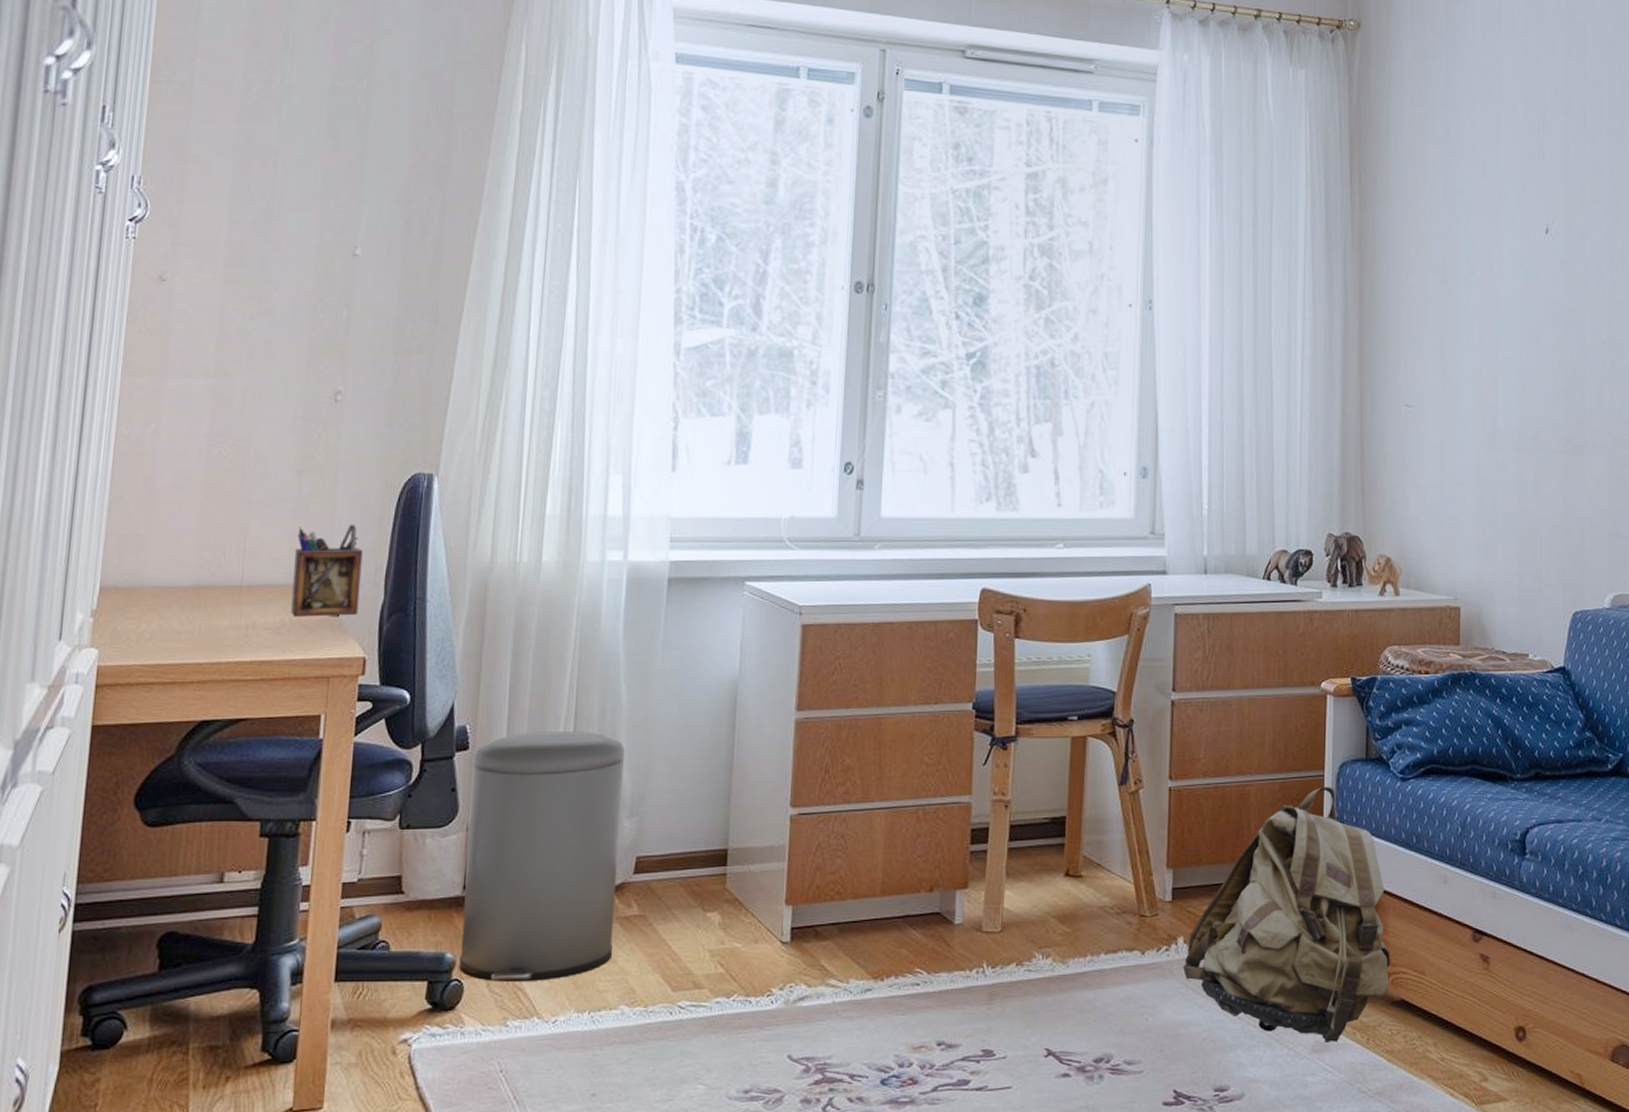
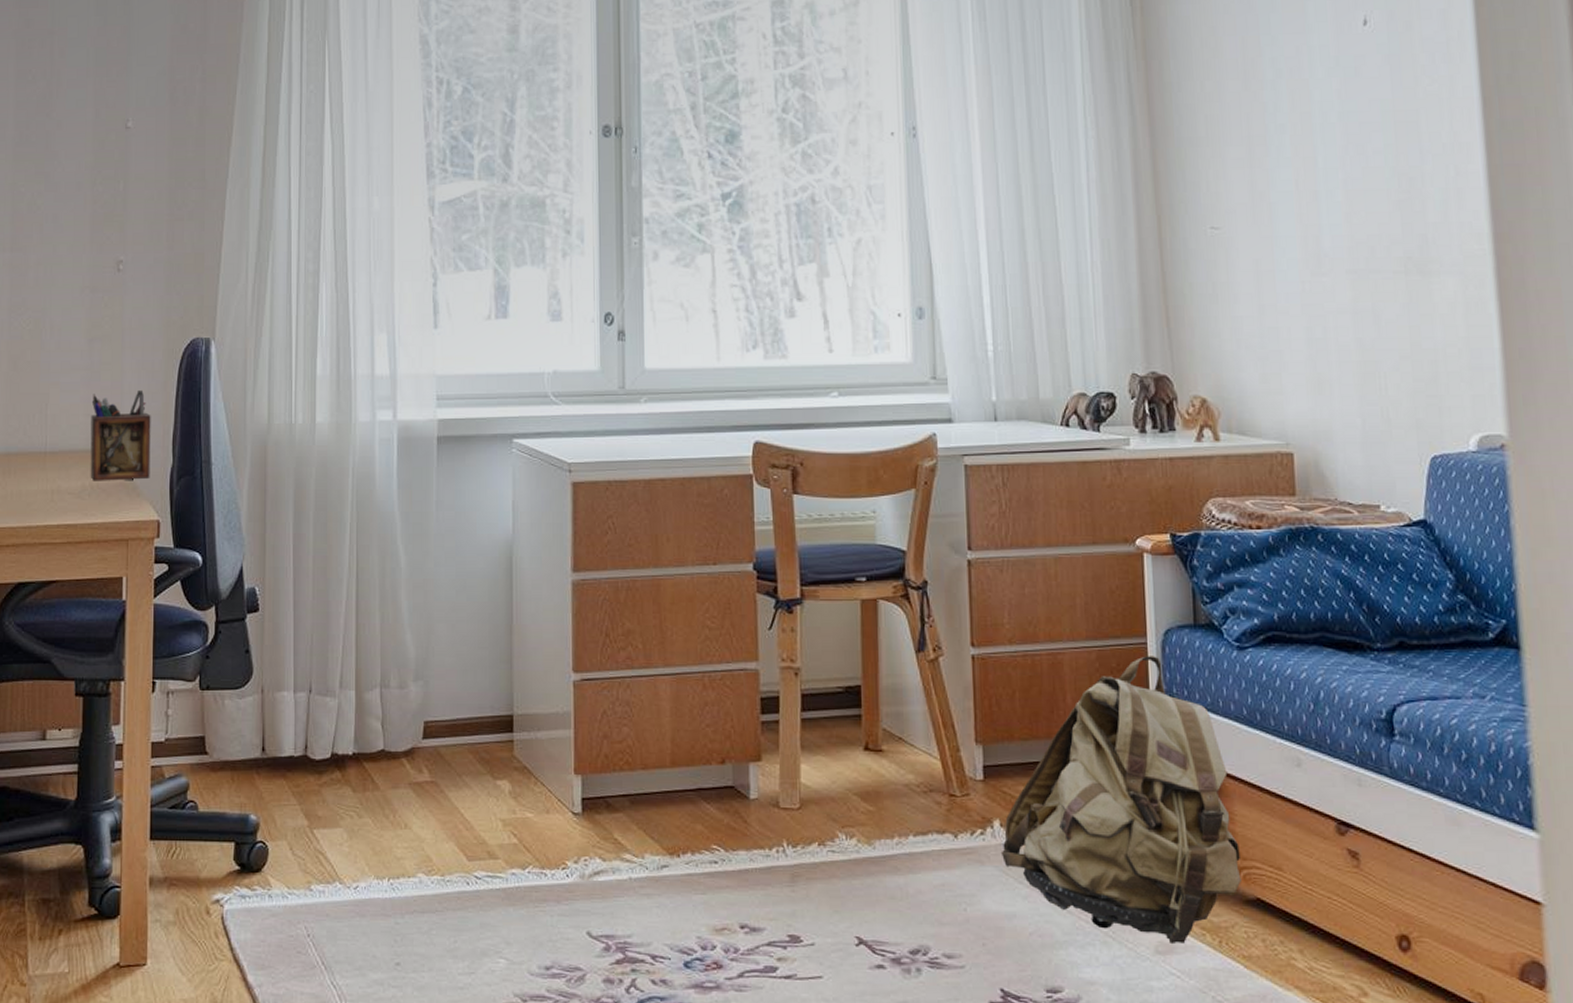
pedal bin: present [459,731,625,983] -> none [263,593,408,846]

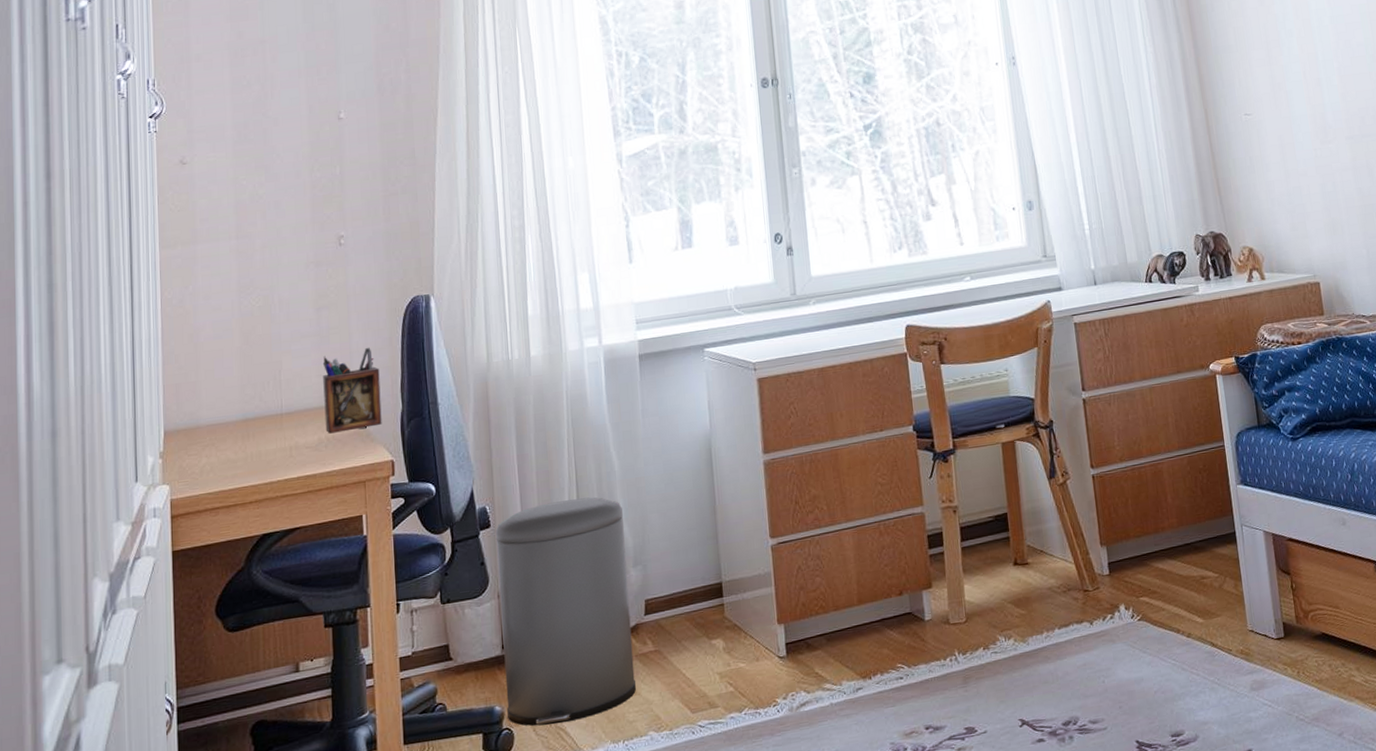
pedal bin: none [263,593,408,846] -> present [495,497,636,726]
backpack: present [1000,656,1242,945] -> none [1127,455,1310,681]

